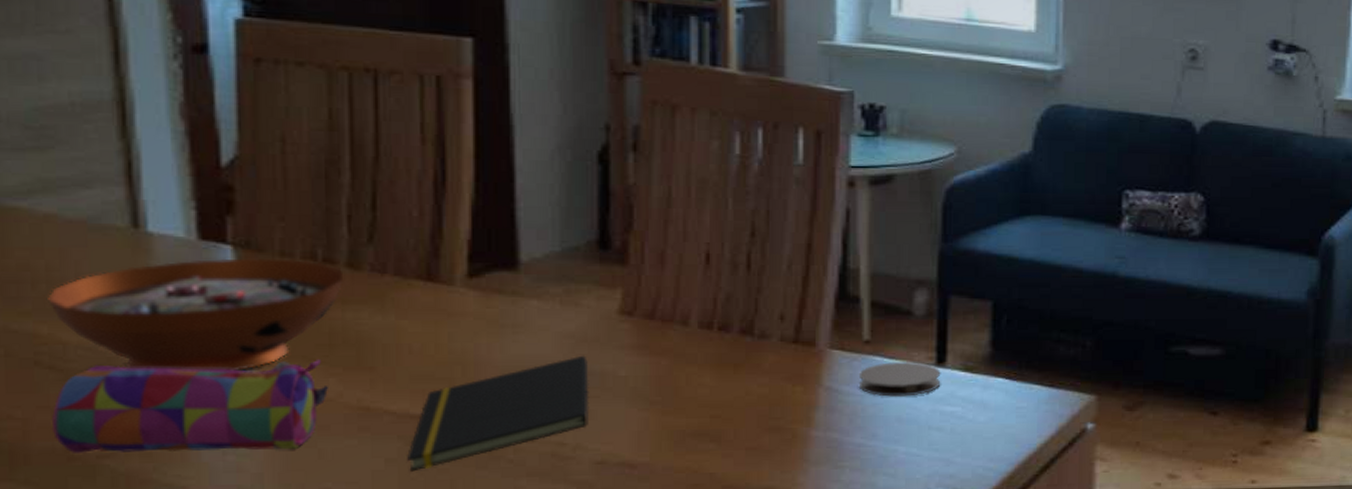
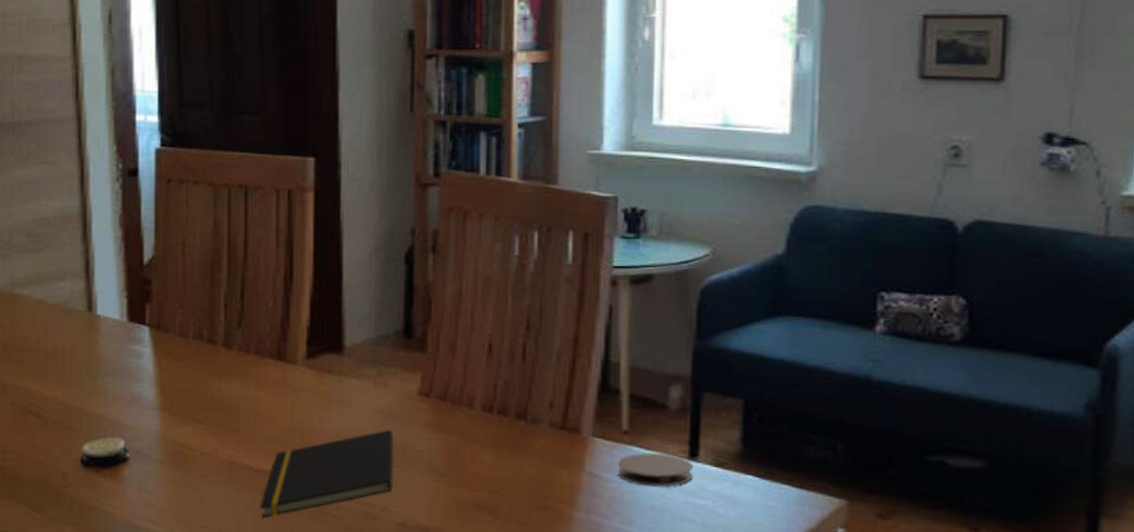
decorative bowl: present [48,258,344,371] -> none [37,336,221,426]
pencil case: present [52,360,328,453] -> none [37,416,208,491]

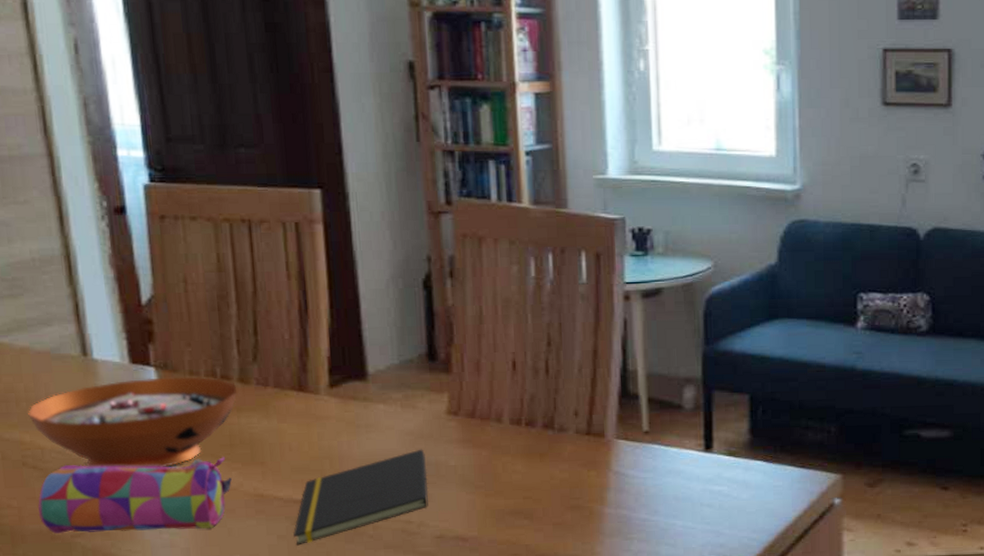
decorative bowl: none [37,336,221,426] -> present [28,377,238,467]
pencil case: none [37,416,208,491] -> present [38,457,232,533]
coaster: present [617,452,694,487] -> none [641,449,709,479]

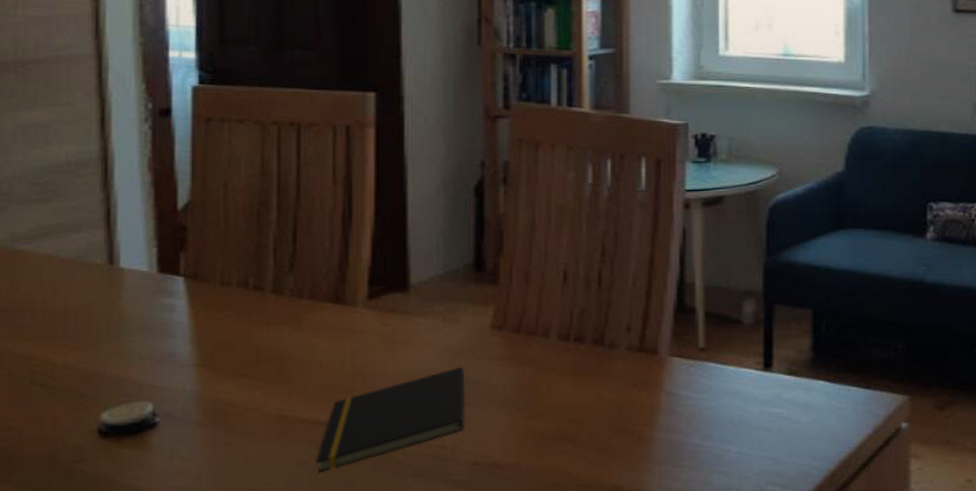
decorative bowl: present [28,377,238,467] -> none [43,288,270,385]
pencil case: present [38,457,232,533] -> none [41,374,254,459]

